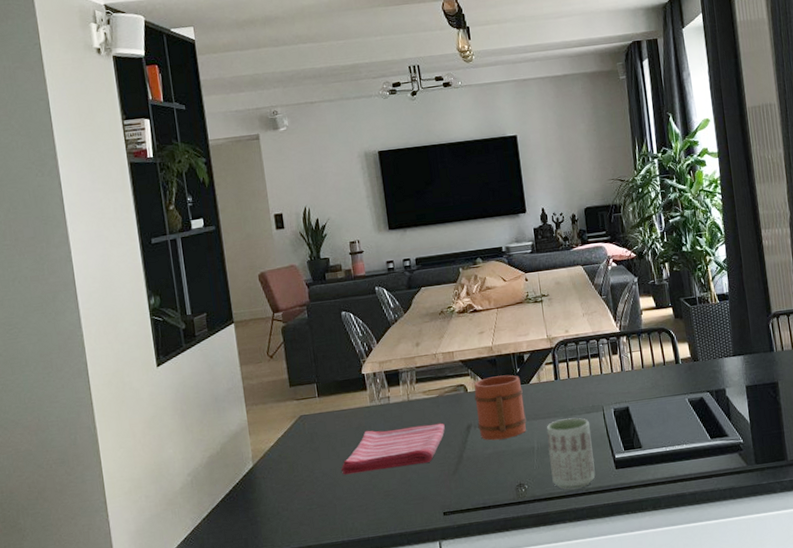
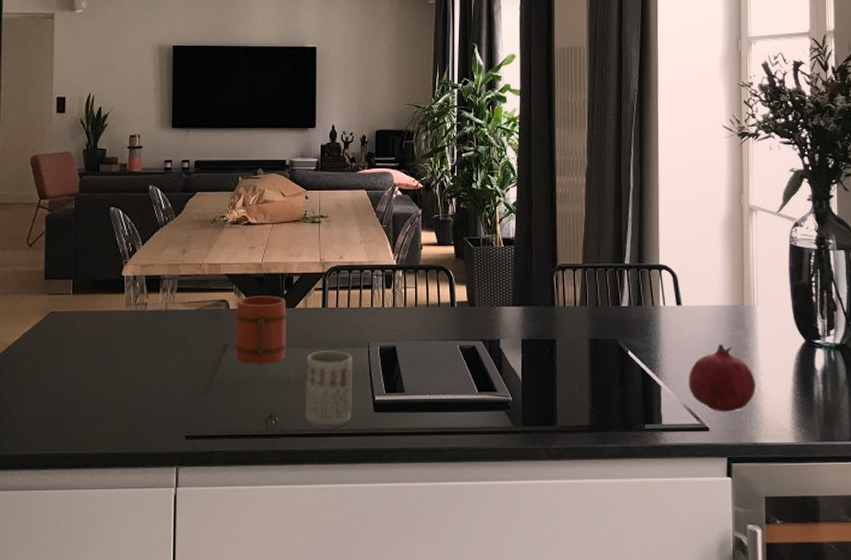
dish towel: present [341,423,445,475] -> none [85,336,200,382]

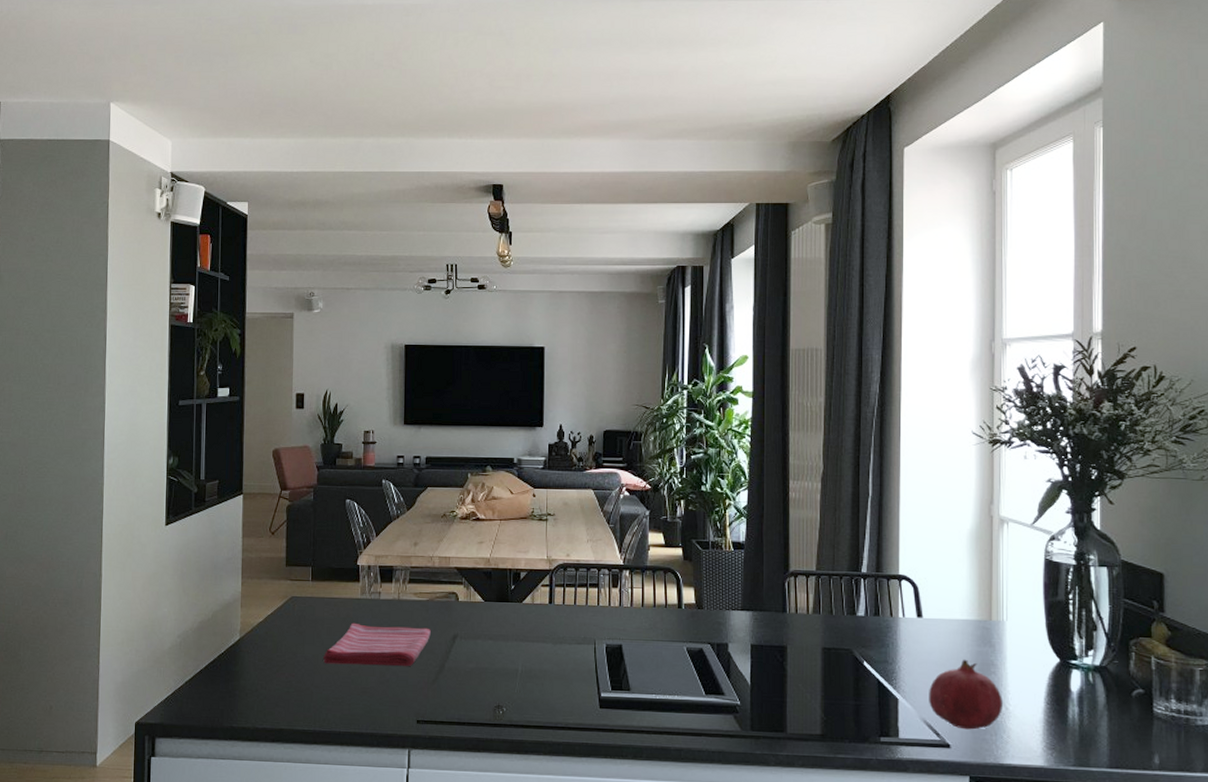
dish towel: none [85,336,200,382] -> present [323,622,431,666]
mug: present [235,296,287,364] -> none [464,589,514,656]
cup: present [304,351,353,428] -> none [531,646,579,722]

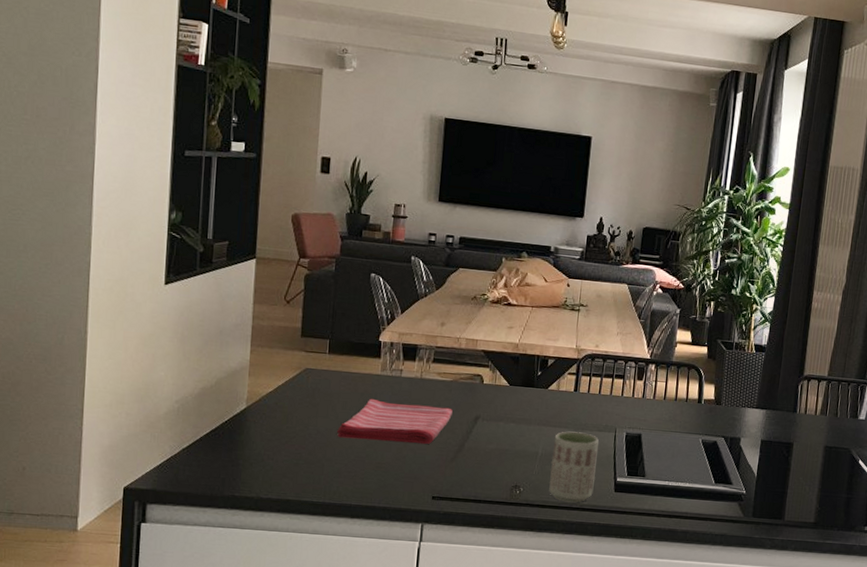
cup: none [531,646,579,722] -> present [548,431,599,503]

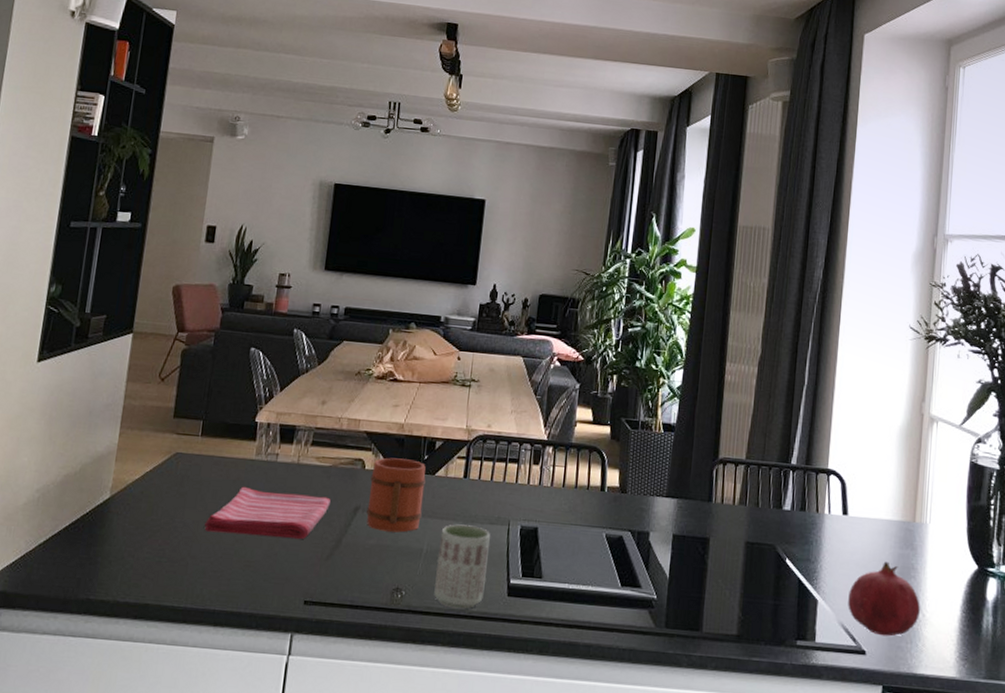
mug: none [486,373,540,439] -> present [366,457,426,533]

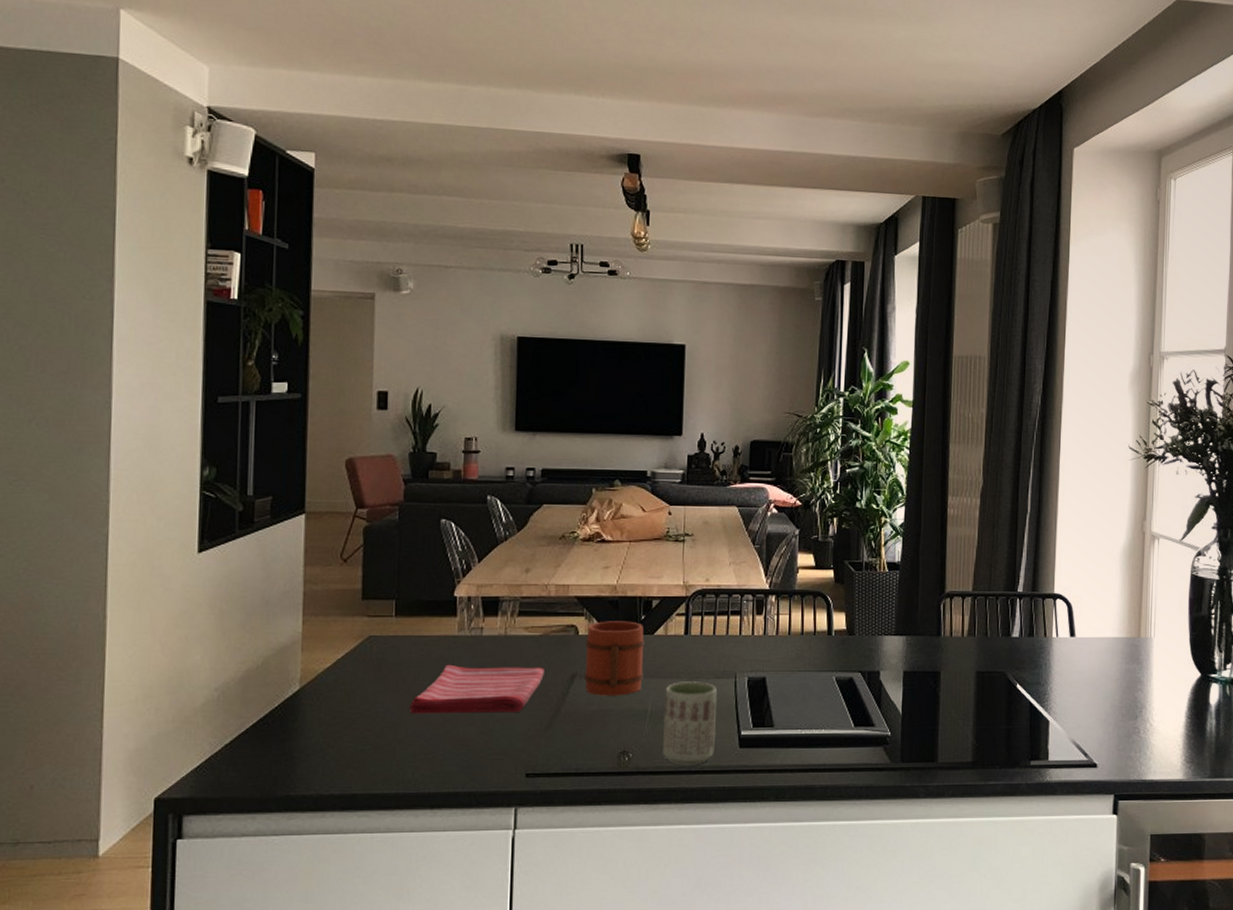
fruit: present [848,561,920,637] -> none [1078,677,1147,748]

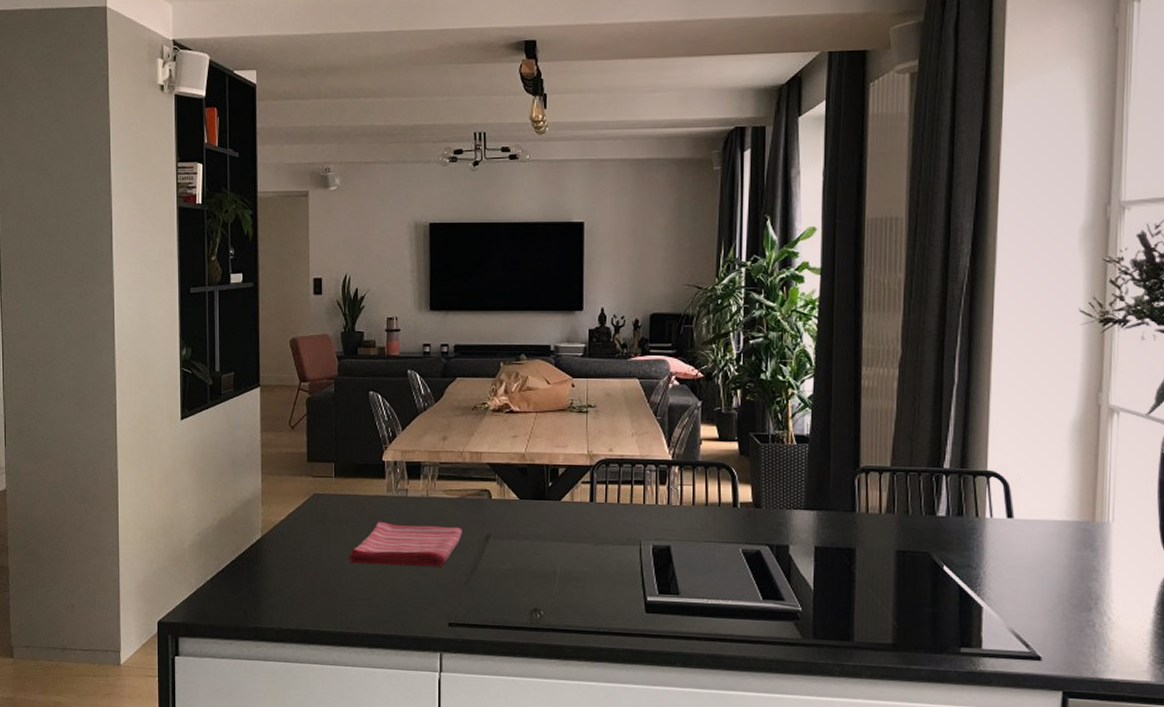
mug: present [584,621,644,696] -> none [498,486,552,557]
cup: present [662,682,717,765] -> none [571,546,623,626]

